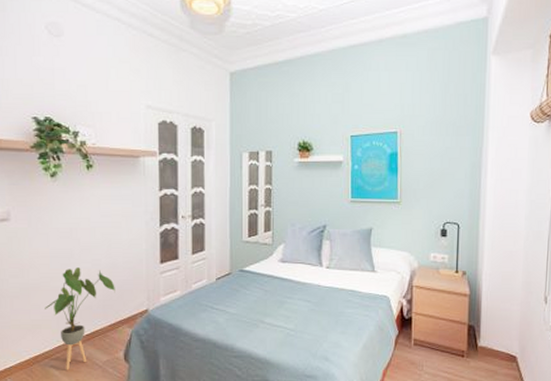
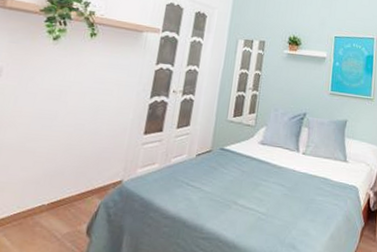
house plant: present [45,267,115,370] -> none [13,130,94,241]

